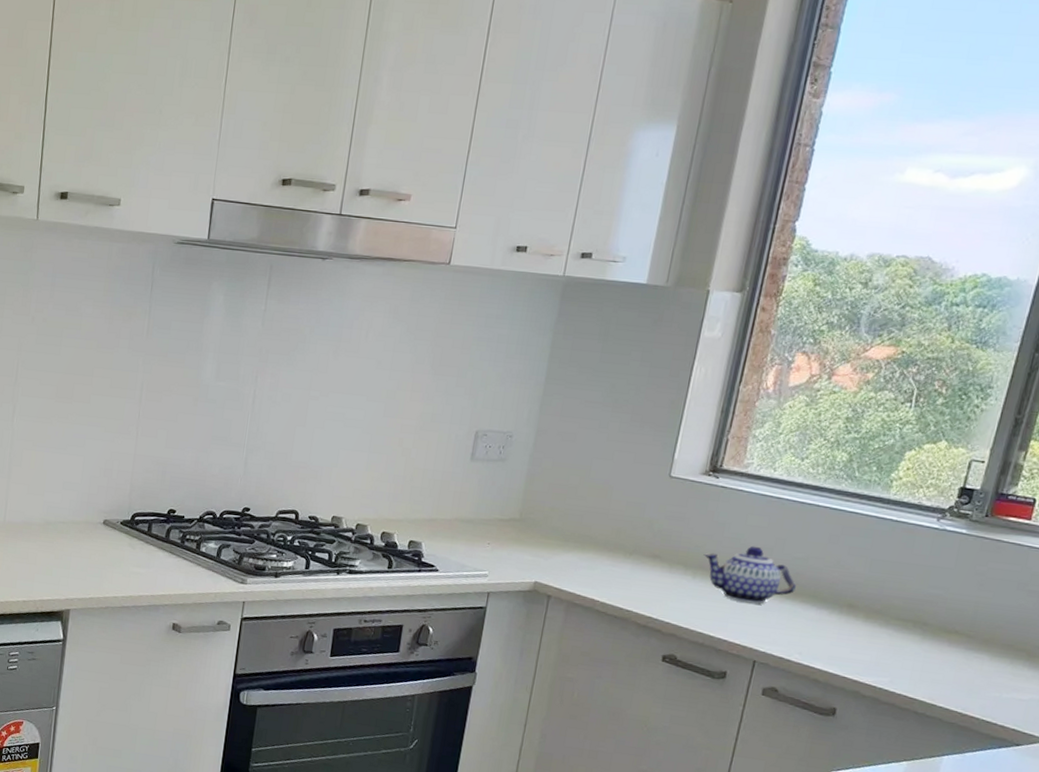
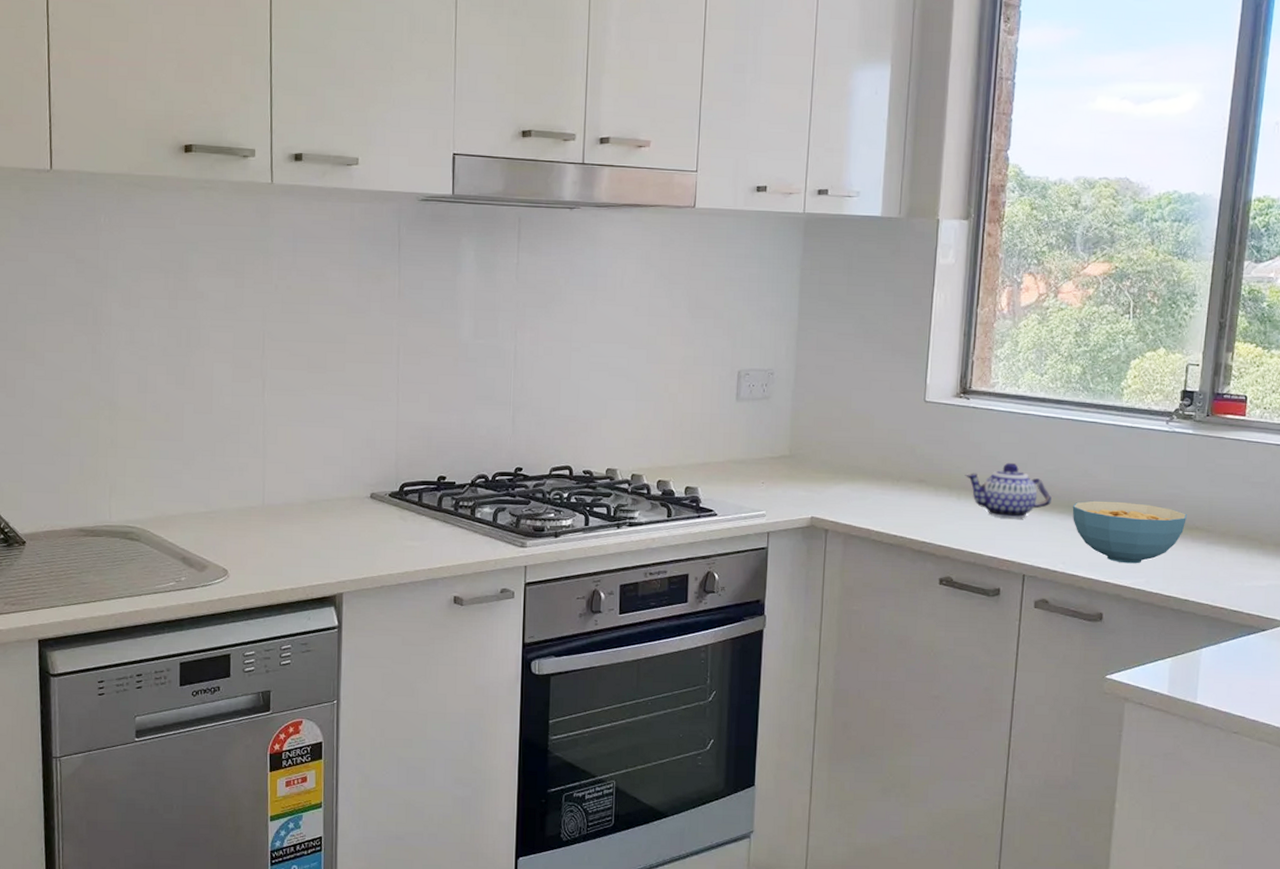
cereal bowl: none [816,592,948,662] -> present [1072,500,1188,564]

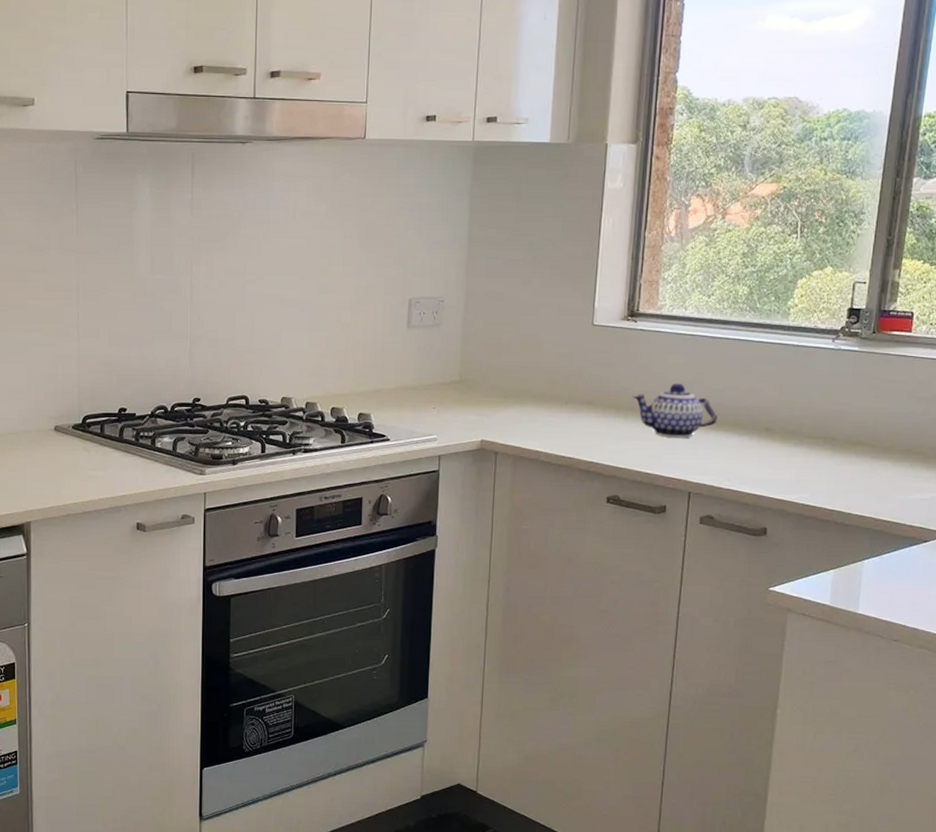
cereal bowl: present [1072,500,1188,564] -> none [738,418,852,479]

